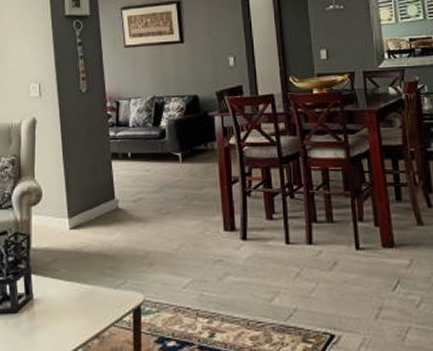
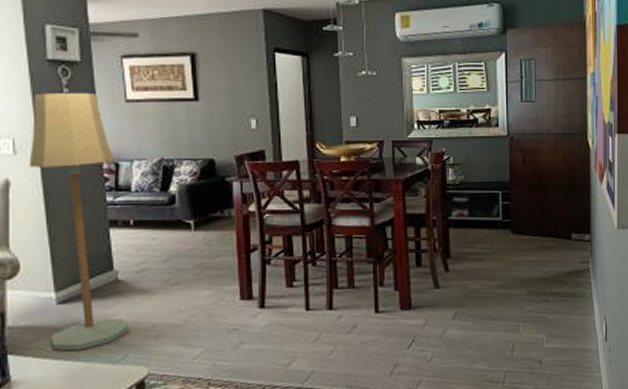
floor lamp: none [50,41,127,274] -> present [29,92,129,351]

